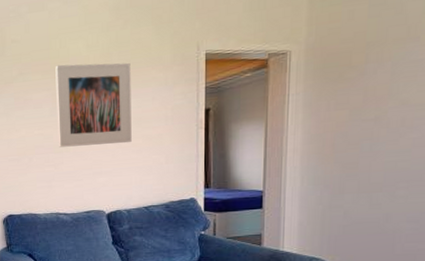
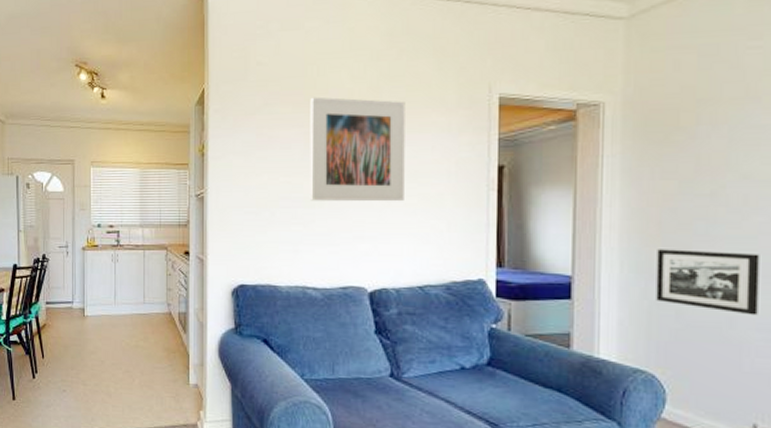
picture frame: none [329,163,412,211] -> present [656,249,760,316]

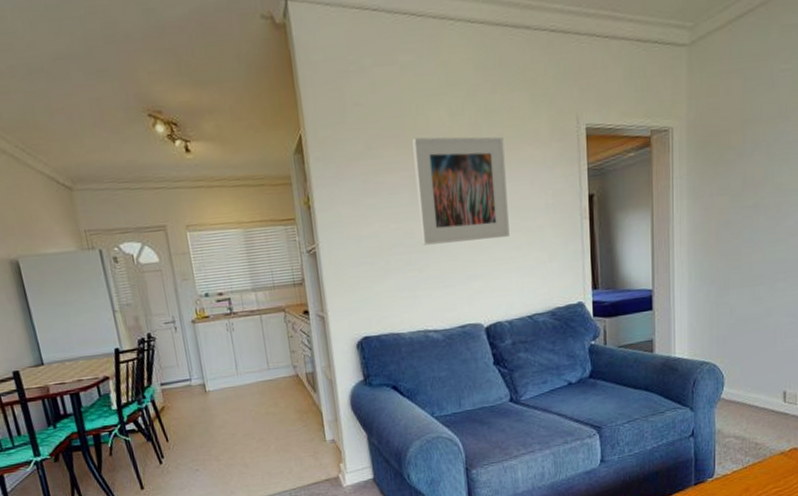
picture frame: present [656,249,760,316] -> none [716,253,788,305]

